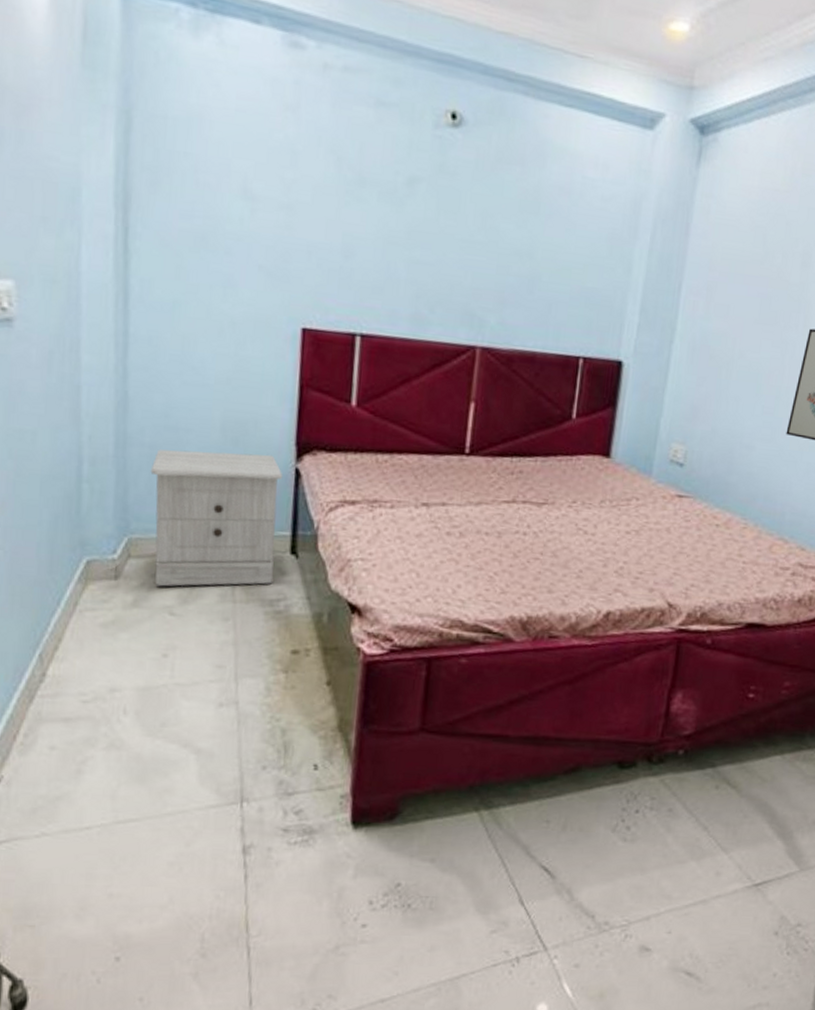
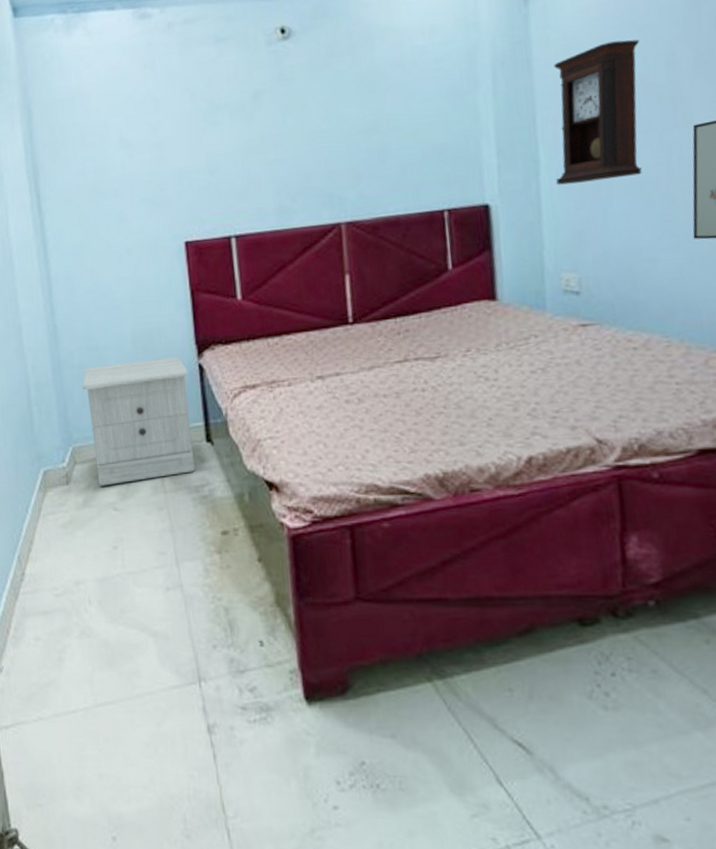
pendulum clock: none [685,228,786,364] -> present [554,39,642,185]

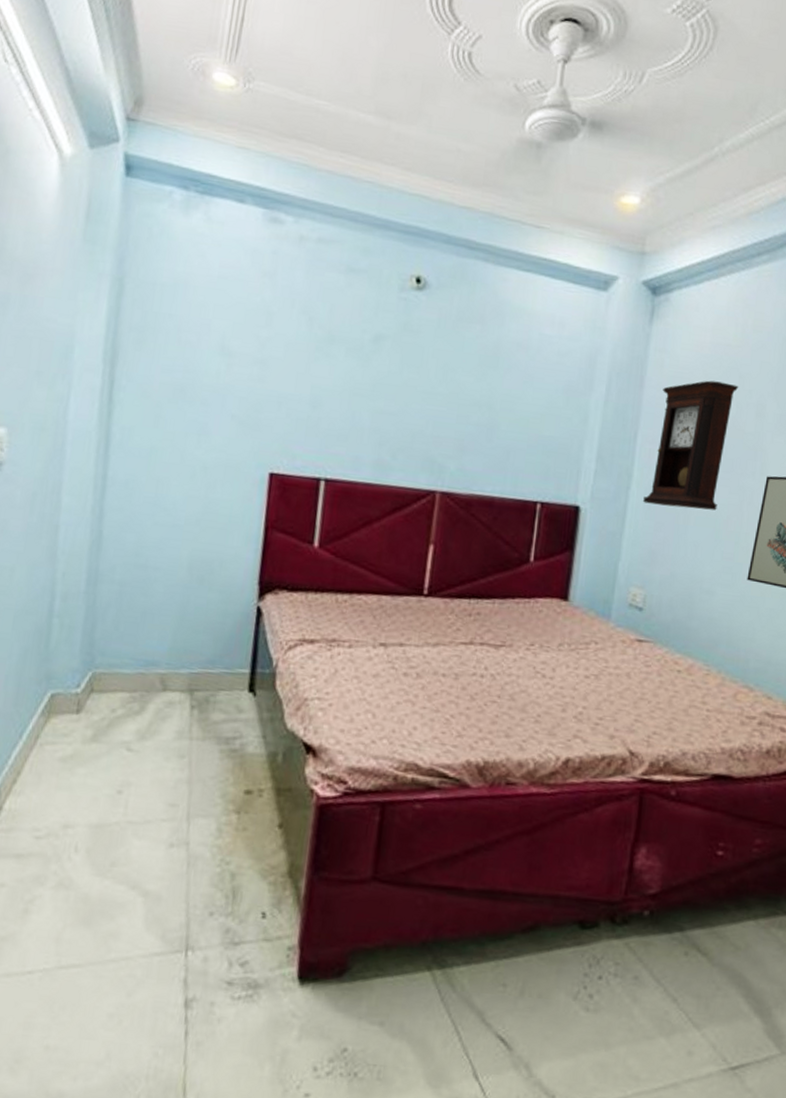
nightstand: present [82,356,196,487] -> none [115,586,245,722]

